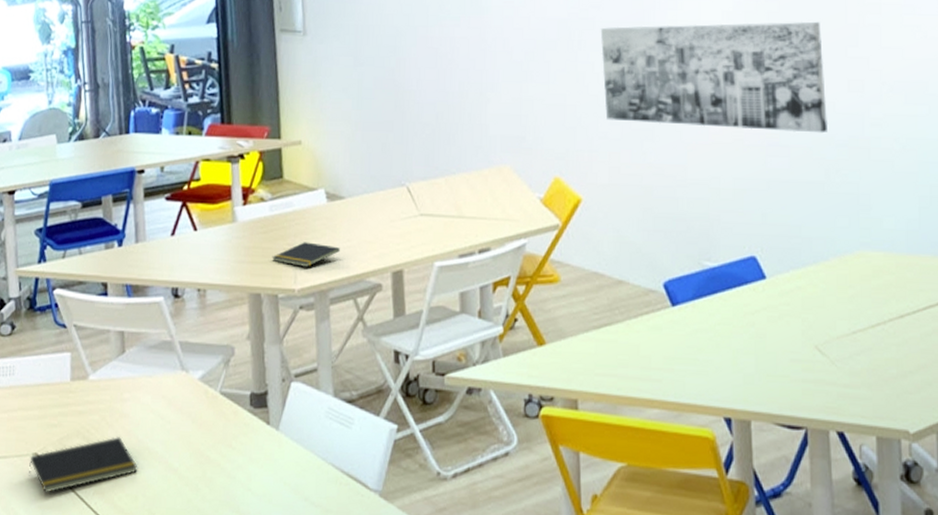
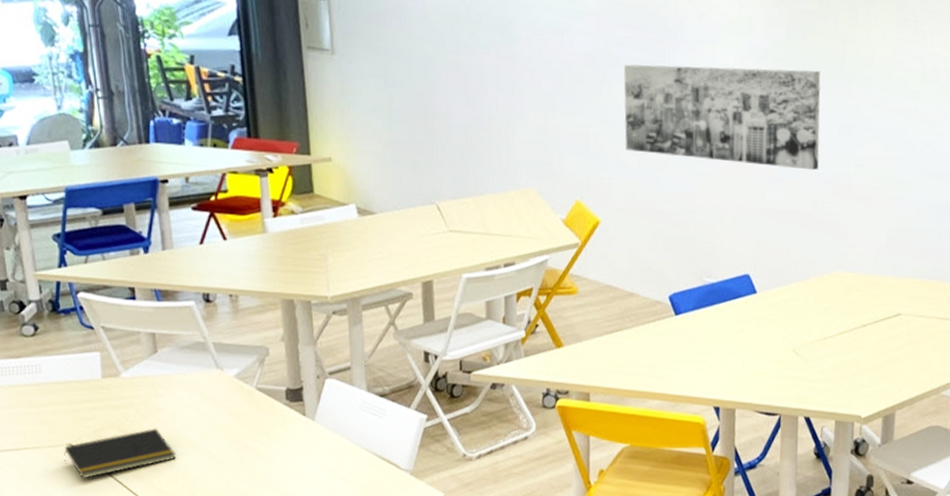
notepad: present [272,242,340,267] -> none [304,253,371,276]

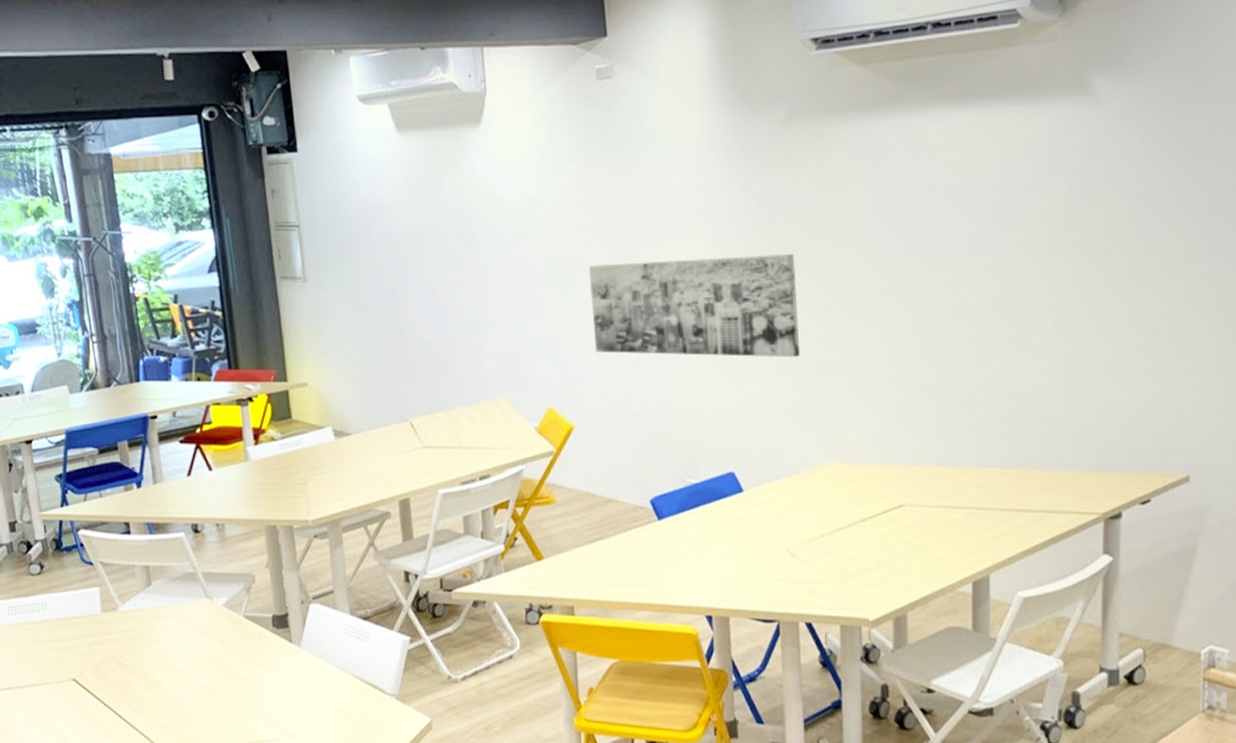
notepad: present [64,428,175,479] -> none [68,660,170,713]

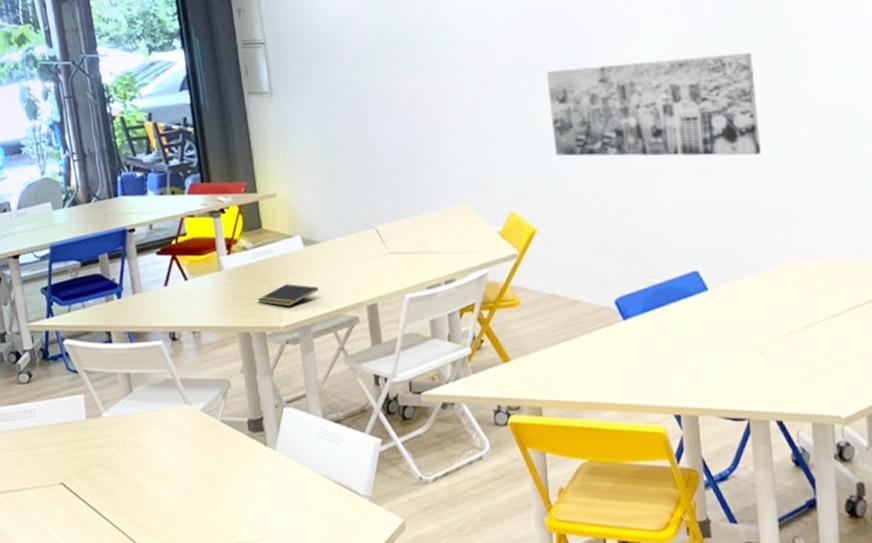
notepad: none [285,476,349,499] -> present [257,284,319,306]

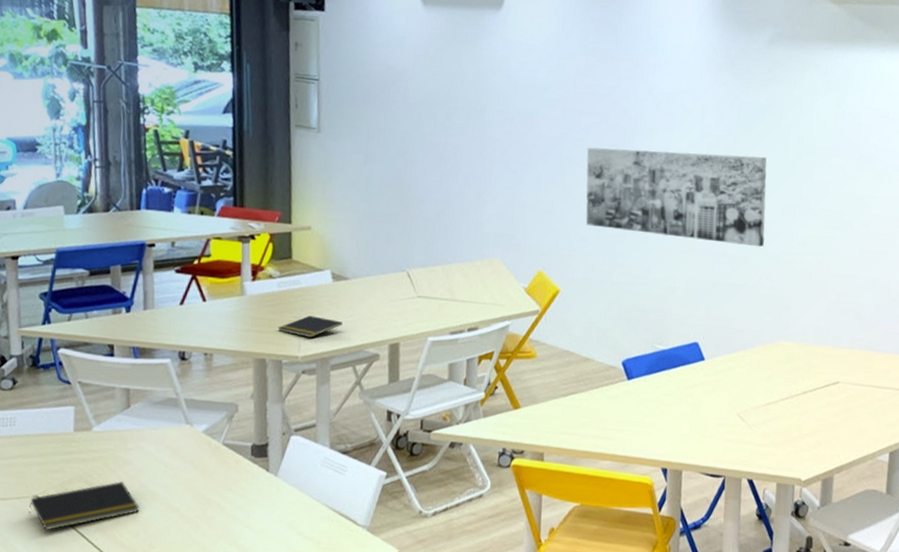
notepad: none [57,465,153,516] -> present [29,481,139,531]

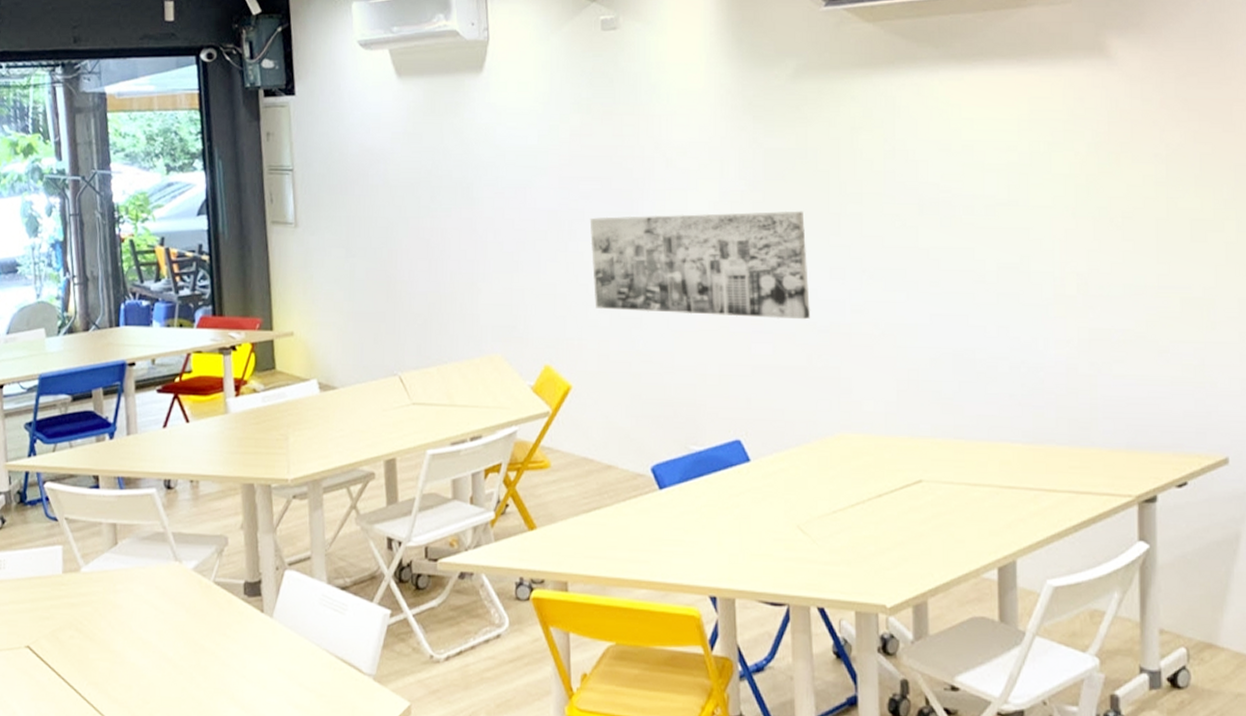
notepad: present [29,481,139,531] -> none [21,628,131,685]
notepad: present [278,315,342,337] -> none [265,432,333,457]

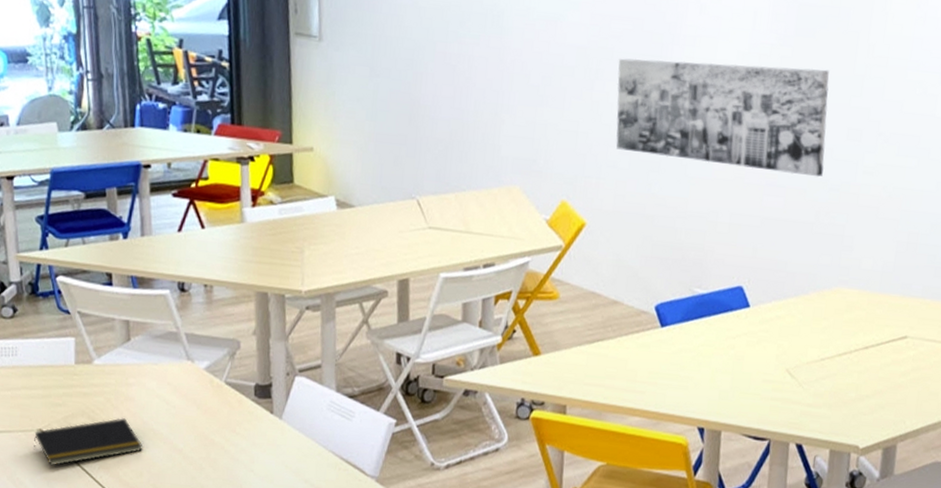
notepad: none [21,628,131,685] -> present [34,418,142,466]

